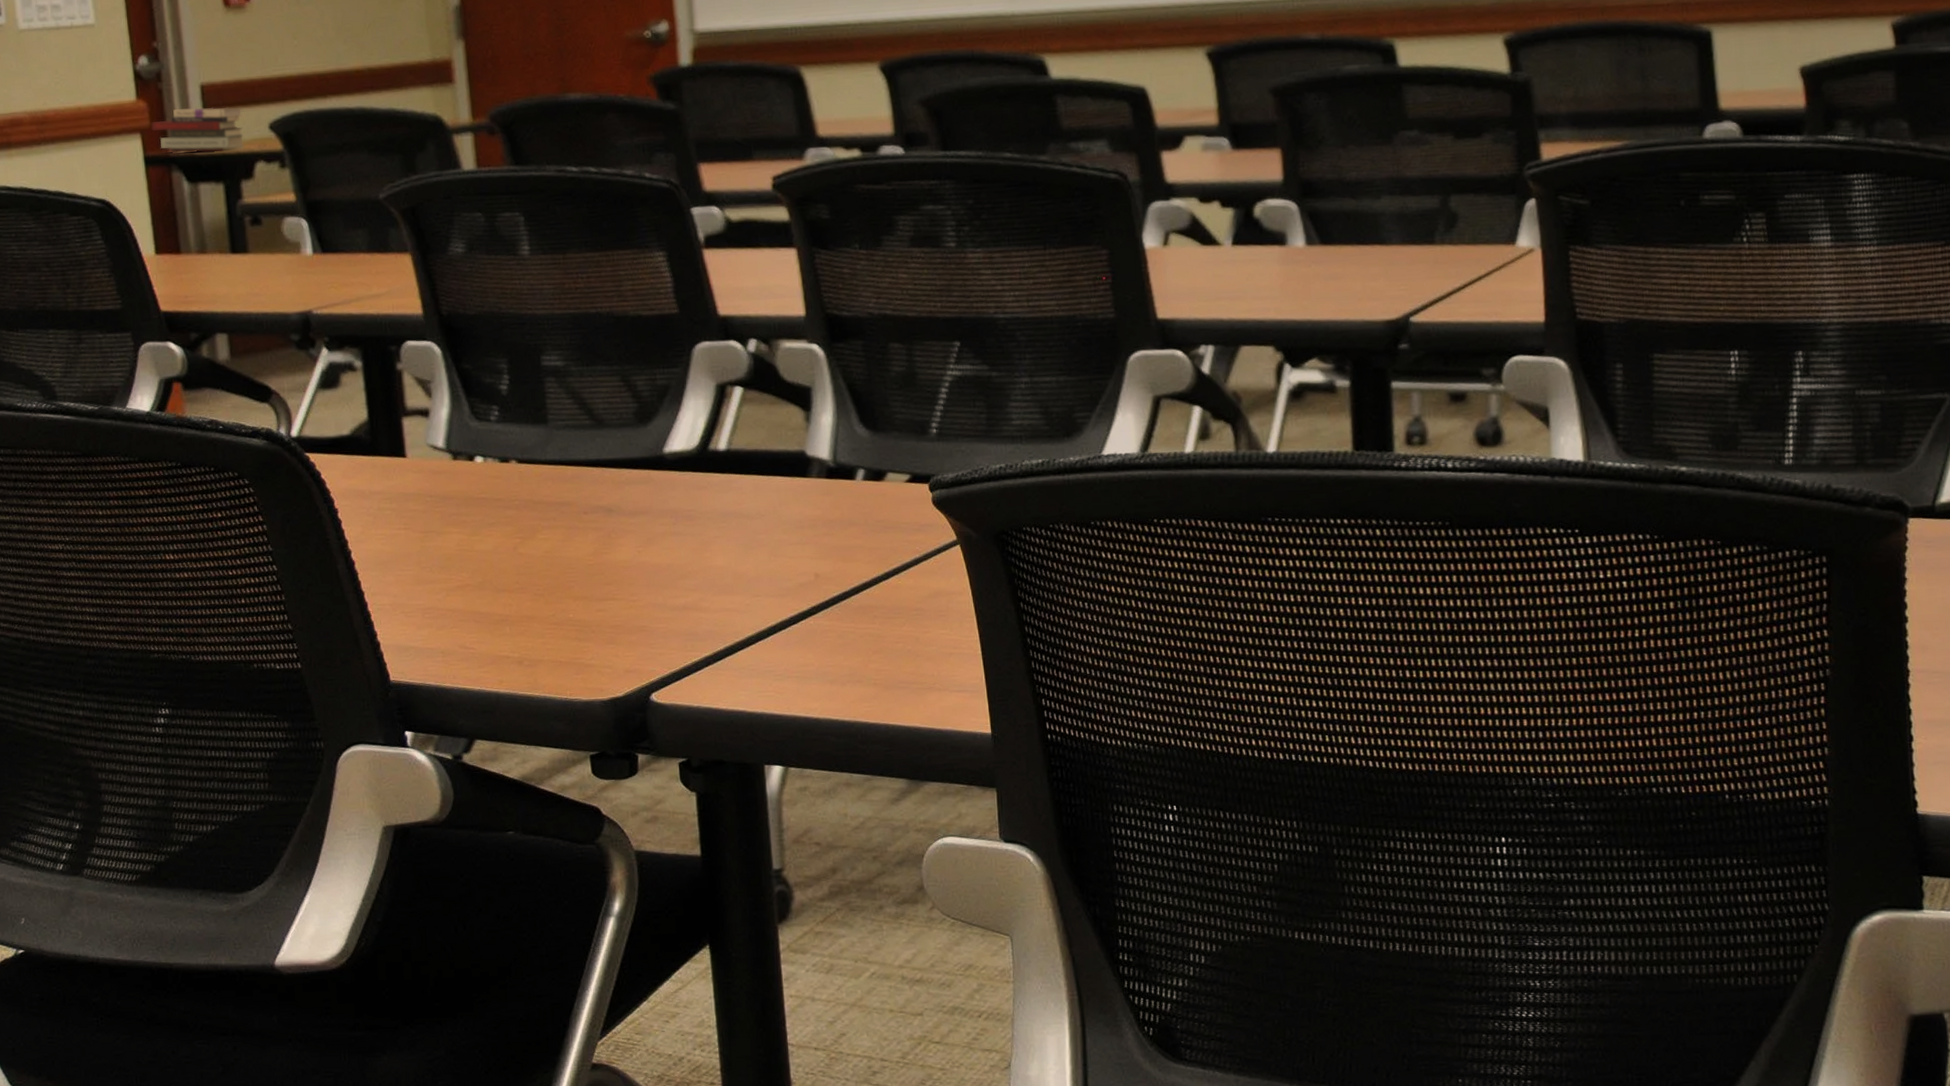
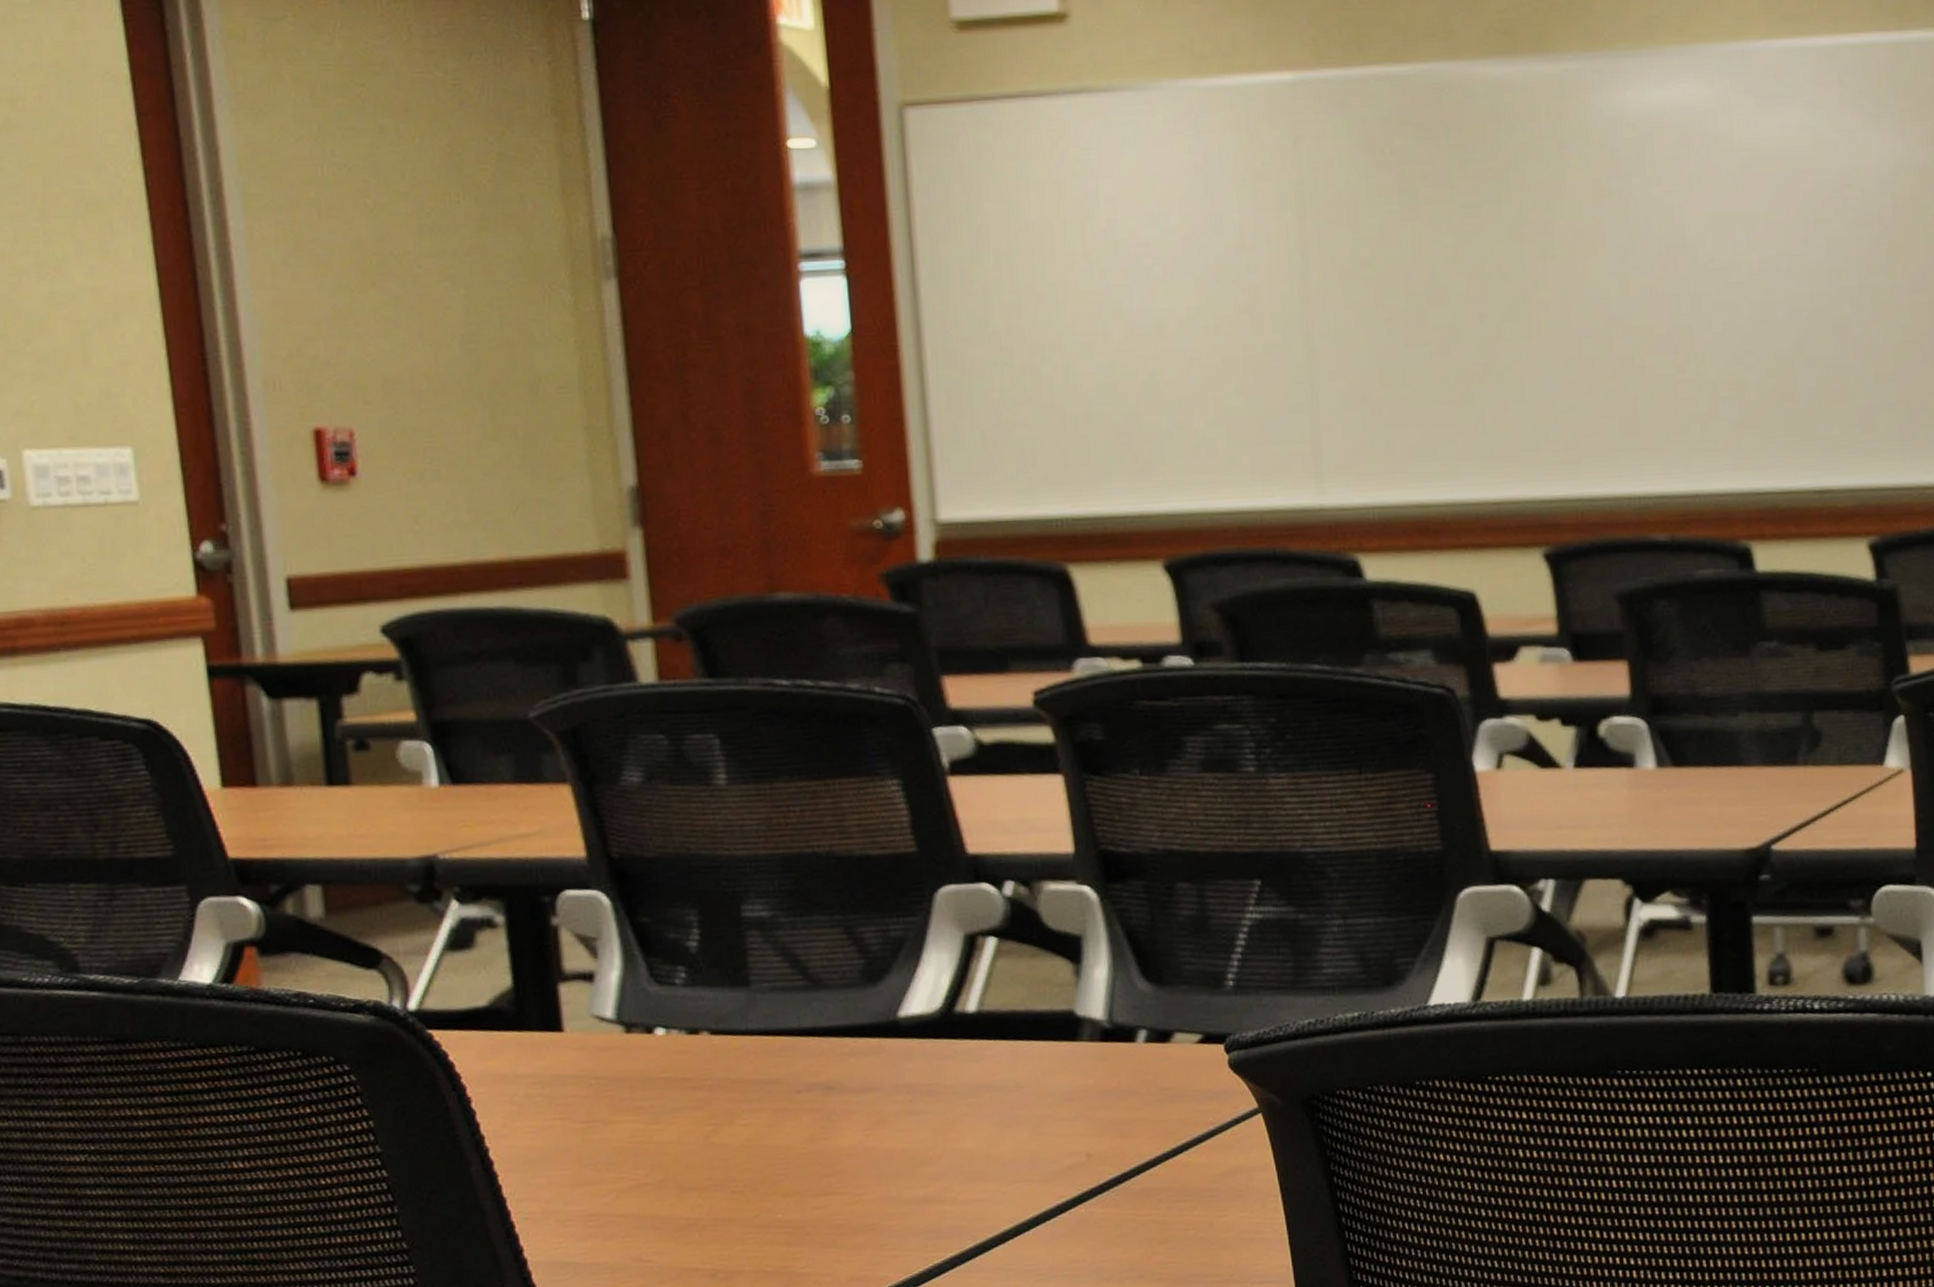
books: present [151,107,245,153] -> none [217,605,347,662]

